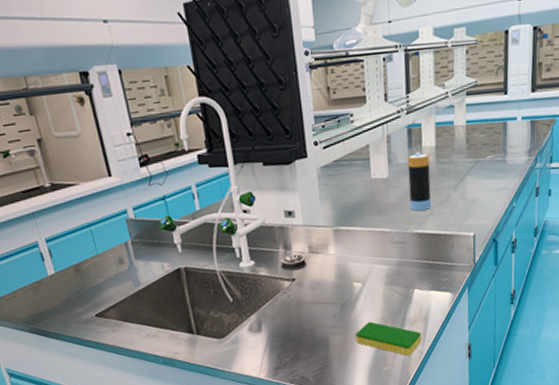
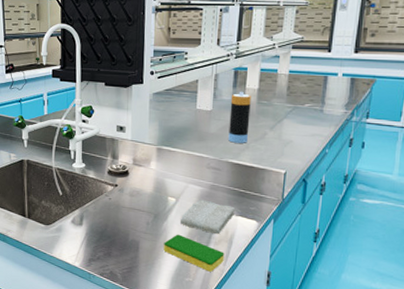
washcloth: none [370,279,427,315] -> present [180,199,236,235]

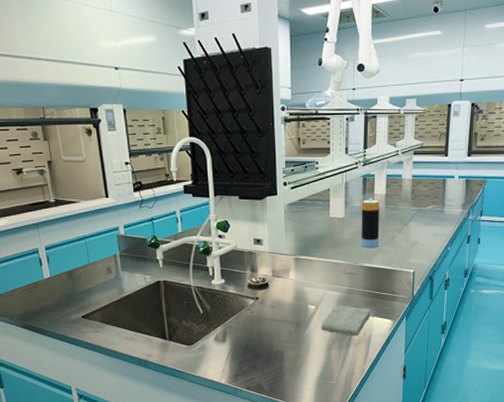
dish sponge: present [163,234,224,272] -> none [307,340,364,372]

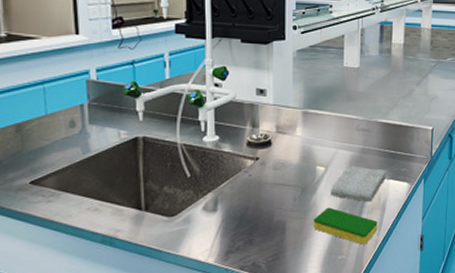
dish sponge: none [307,340,364,372] -> present [313,207,378,245]
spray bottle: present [361,197,380,247] -> none [377,46,397,101]

